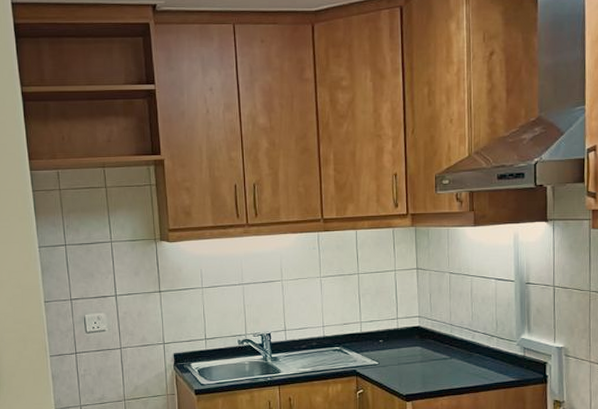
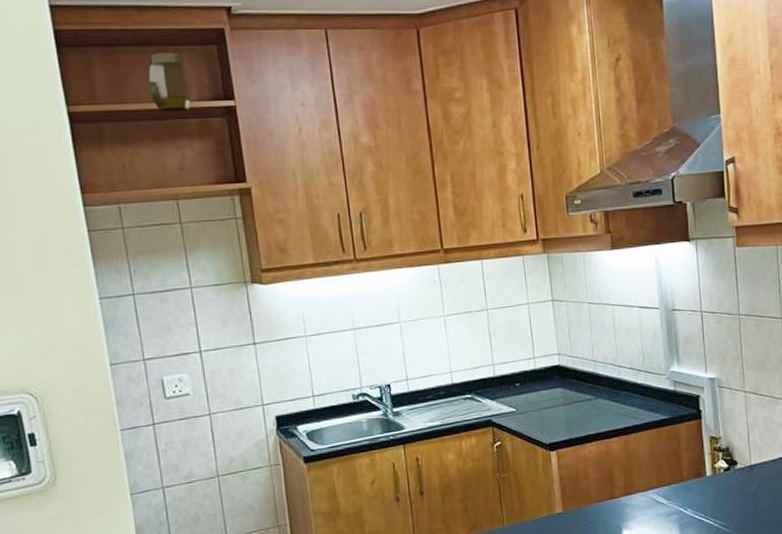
jar: none [86,43,120,94] -> present [148,52,192,112]

